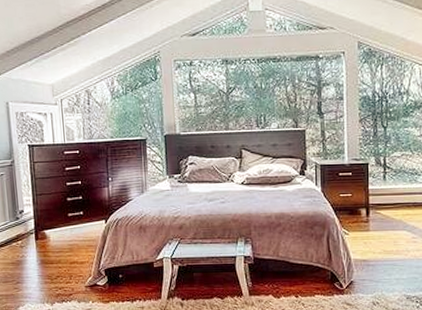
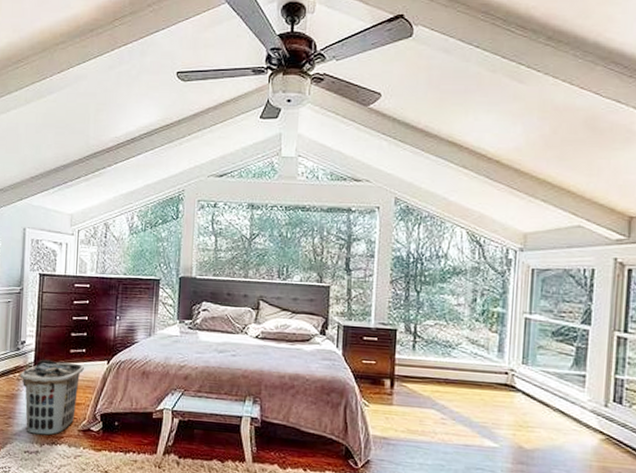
clothes hamper: none [22,225,85,295] -> present [19,359,85,436]

